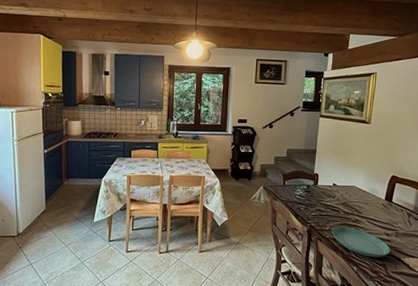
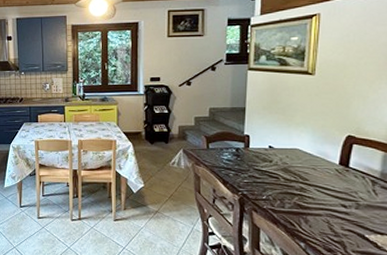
saucer: present [332,226,390,257] -> none [270,195,349,233]

